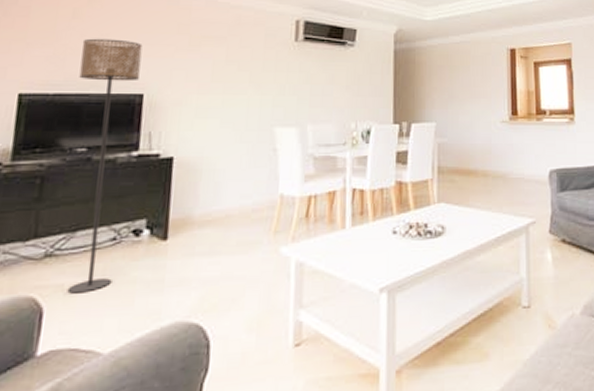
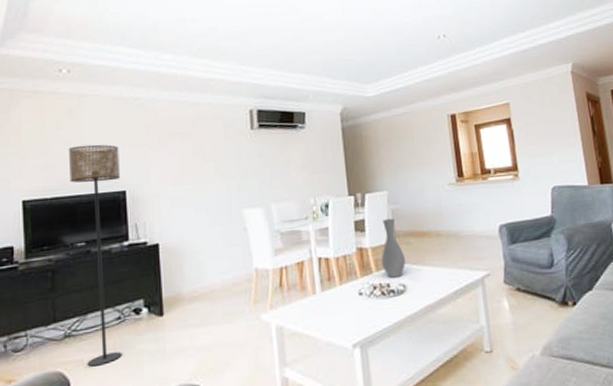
vase: none [421,152,447,217] -> present [381,218,405,278]

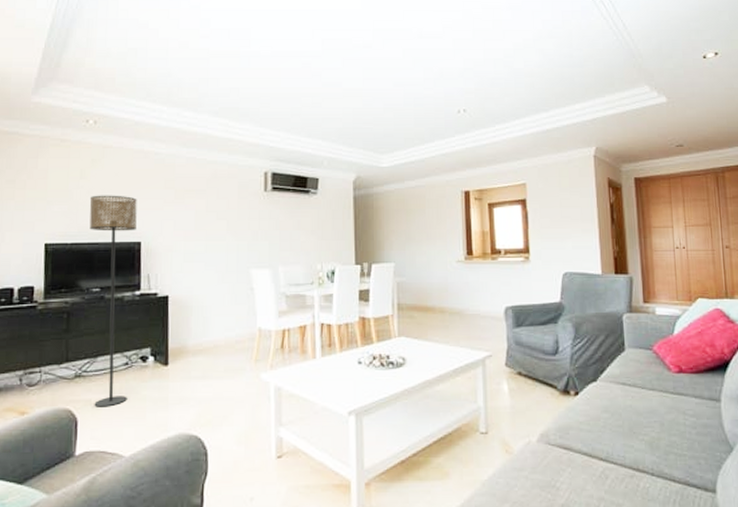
vase: present [381,218,405,278] -> none [383,290,407,350]

